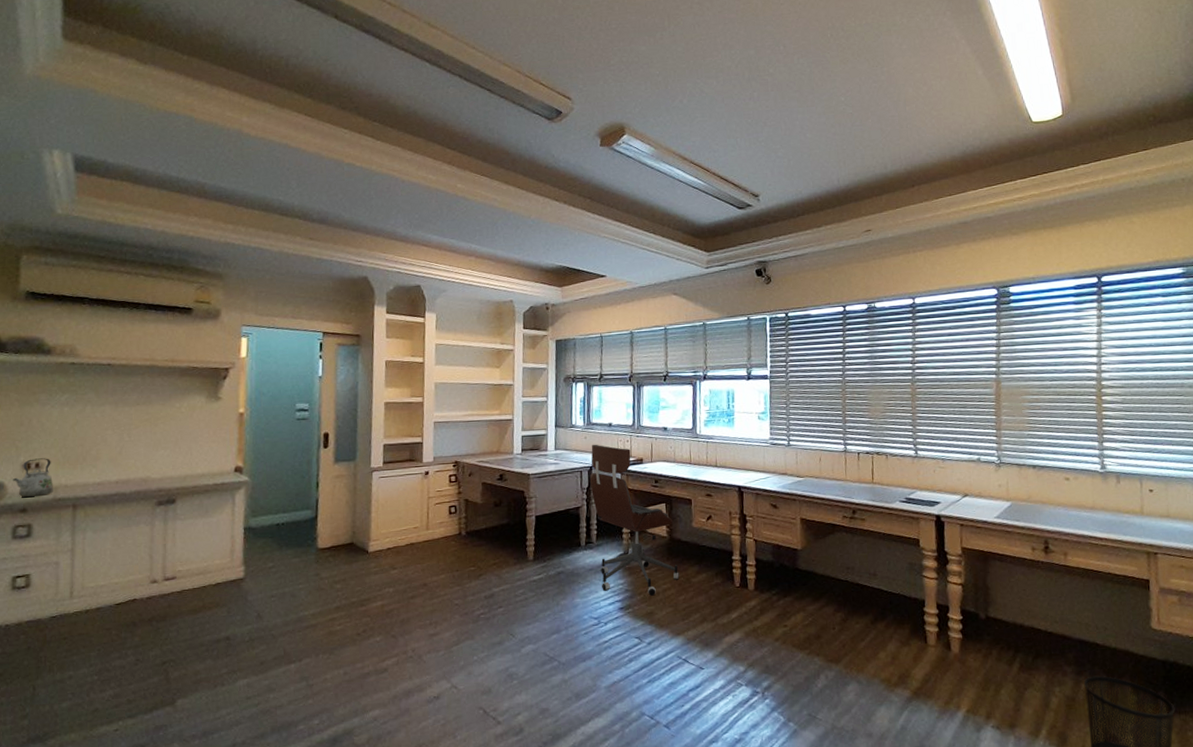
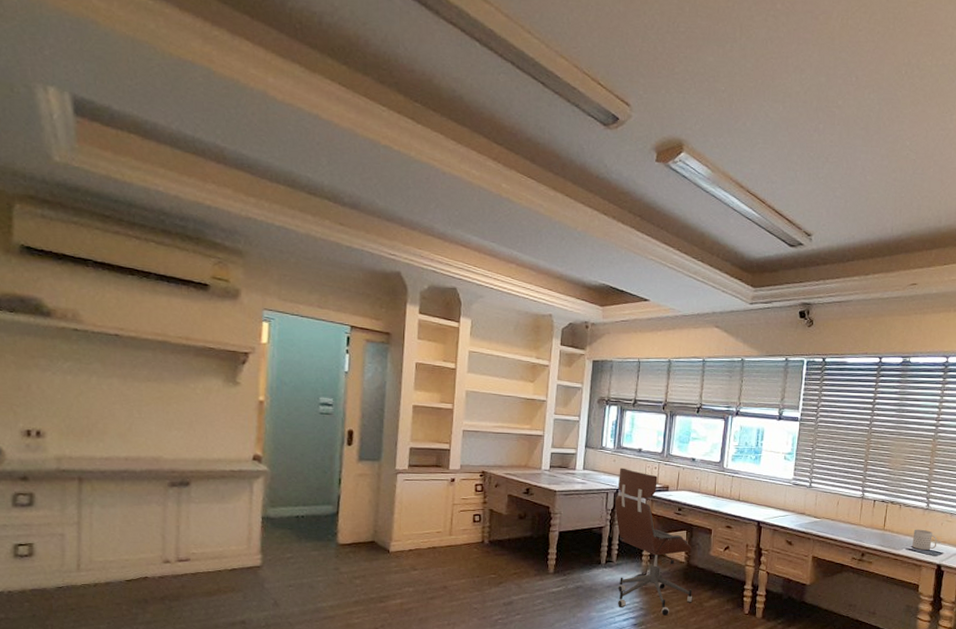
kettle: present [13,458,54,498] -> none [11,426,58,466]
mug: none [905,479,932,502] -> present [912,529,937,551]

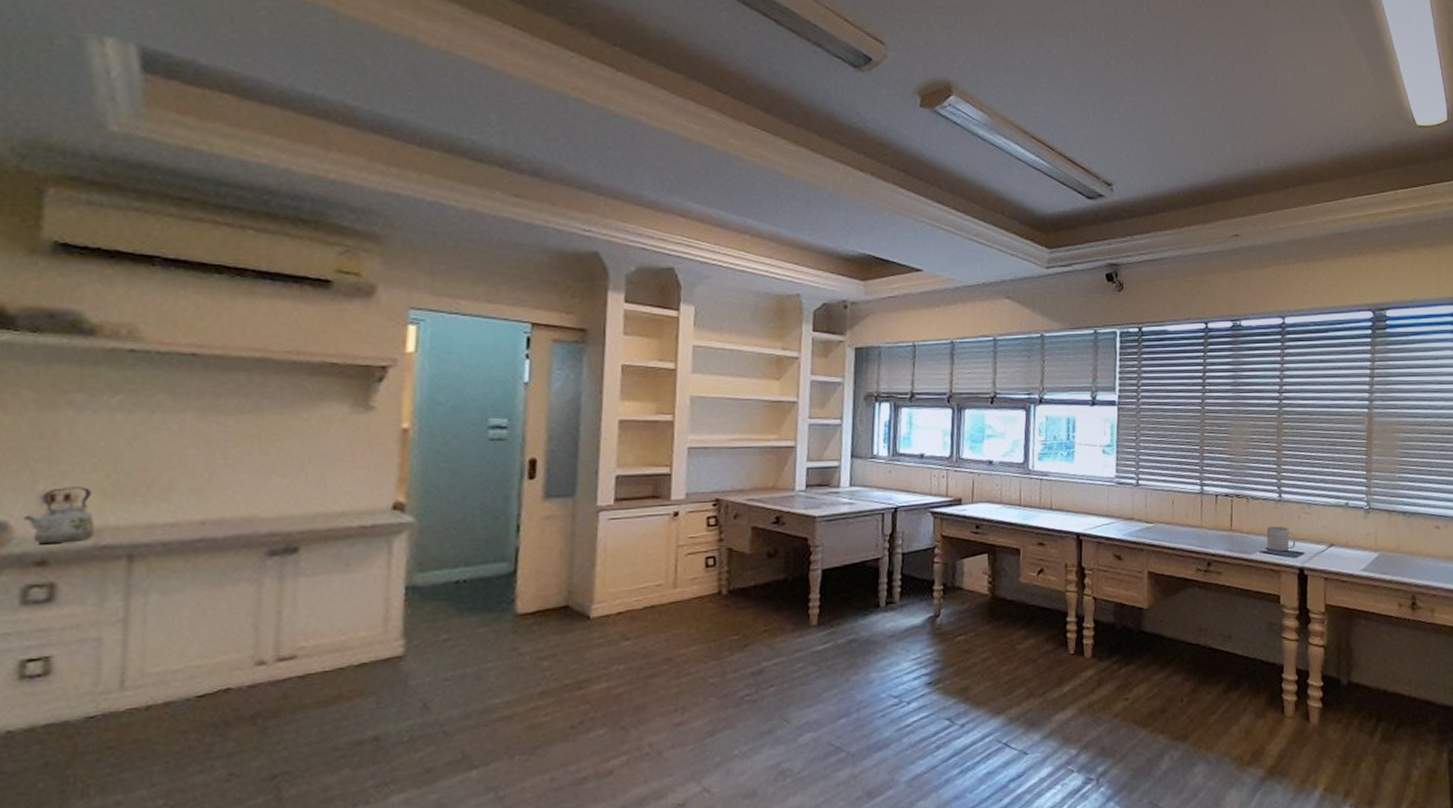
kettle: none [11,426,58,466] -> present [24,486,96,545]
office chair: present [615,468,693,616] -> none [893,479,1002,668]

